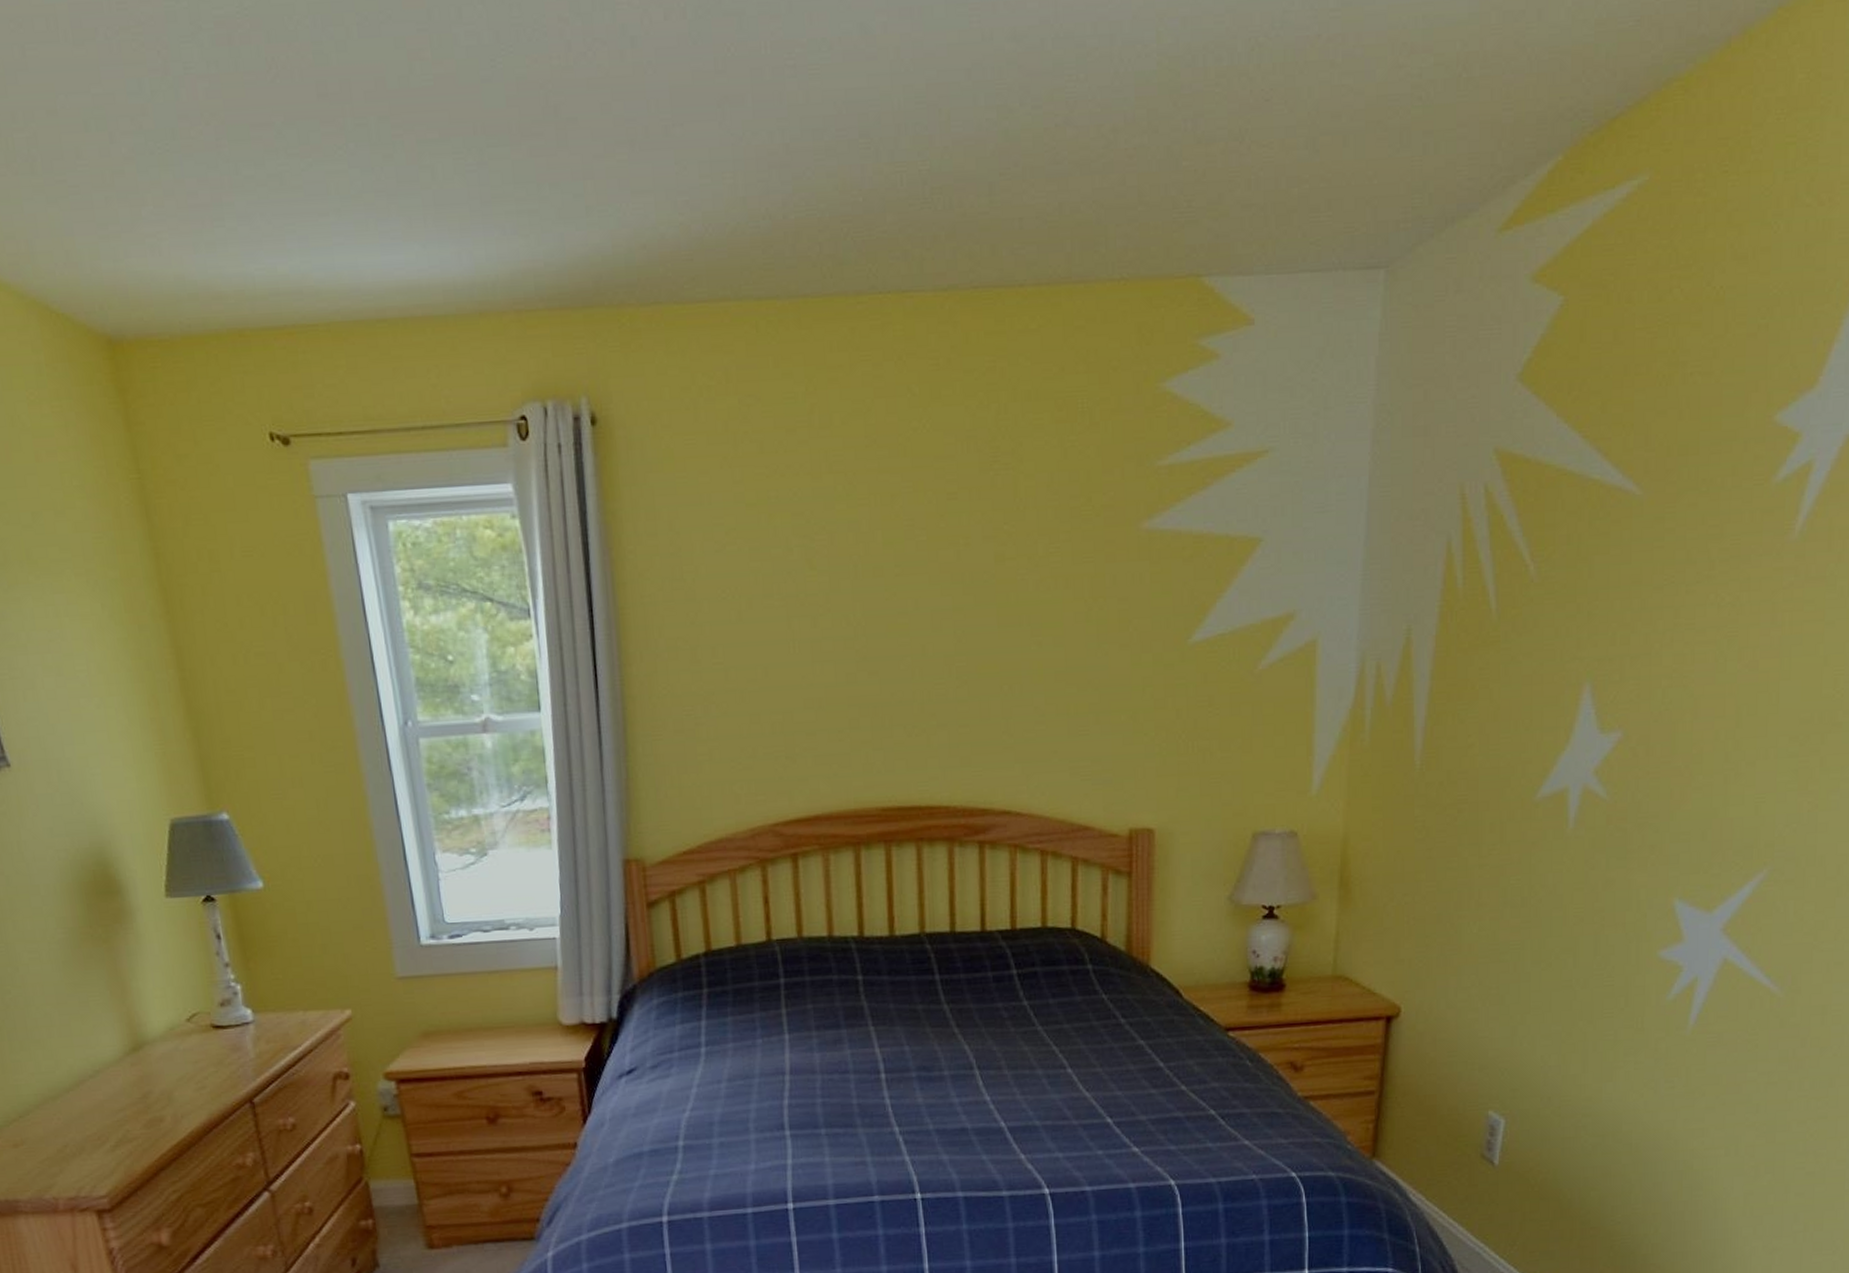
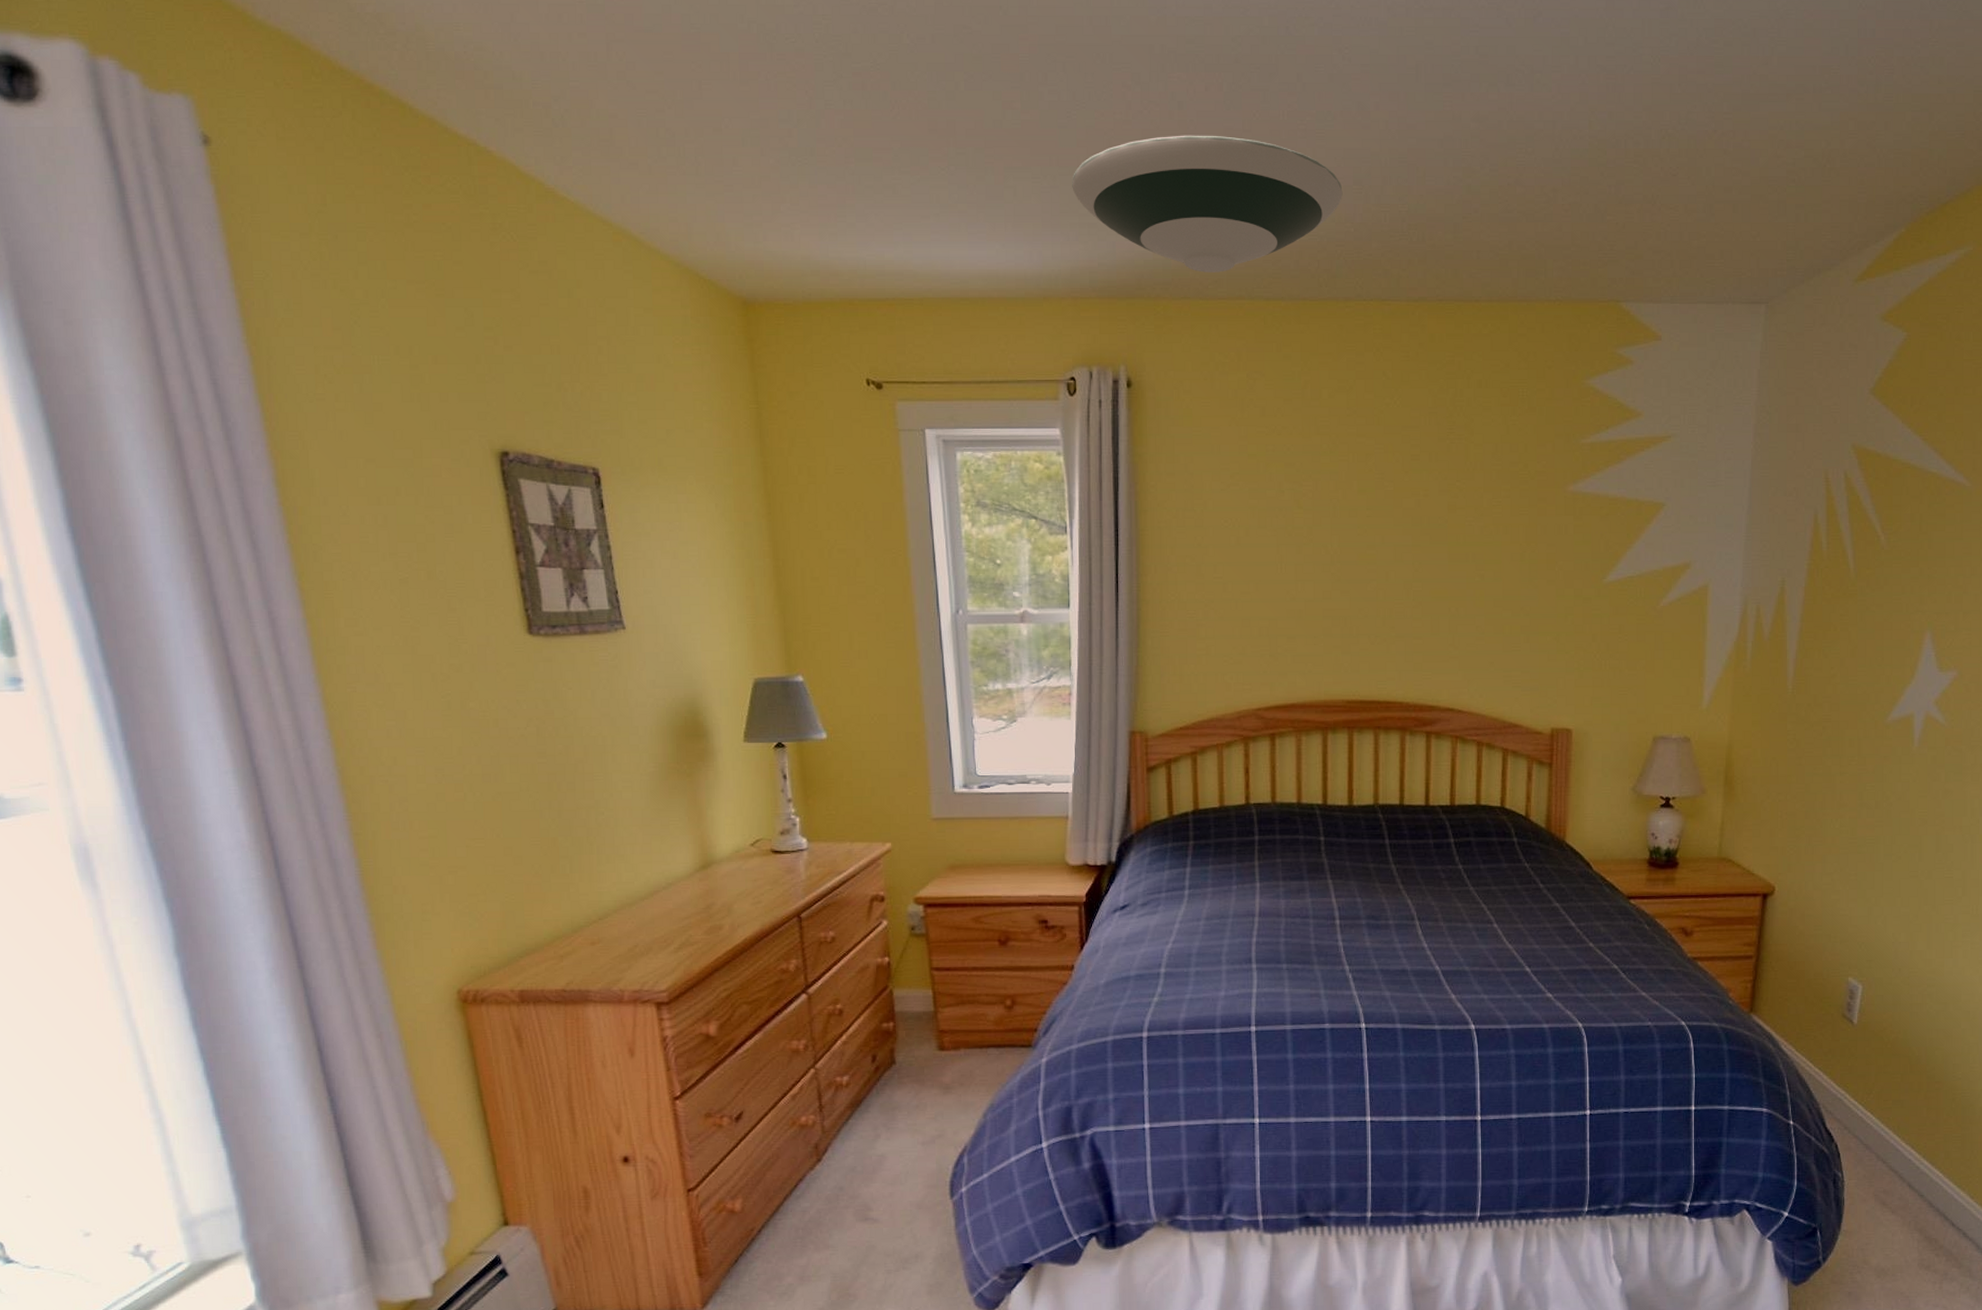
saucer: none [503,80,847,268] -> present [1072,135,1343,273]

